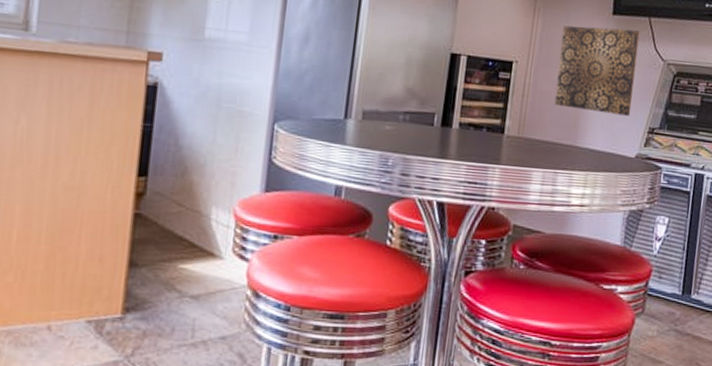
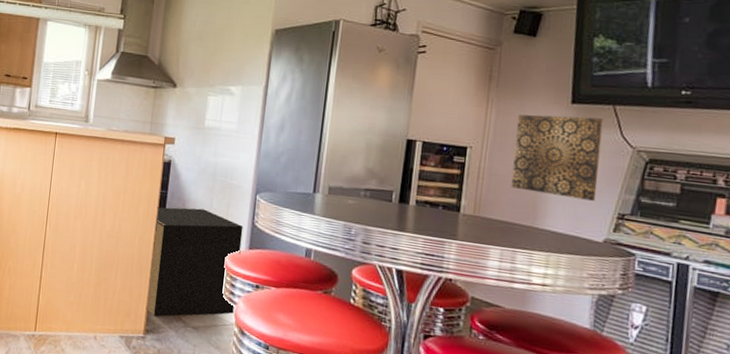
waste bin: none [124,144,258,290] -> present [145,207,243,317]

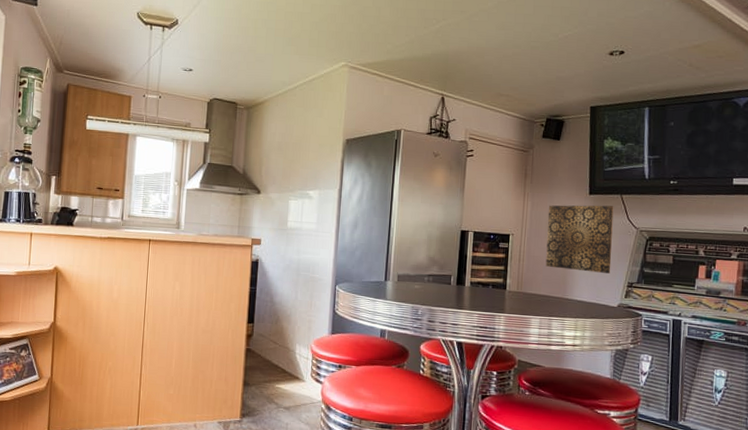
waste bin: present [145,207,243,317] -> none [241,301,326,402]

